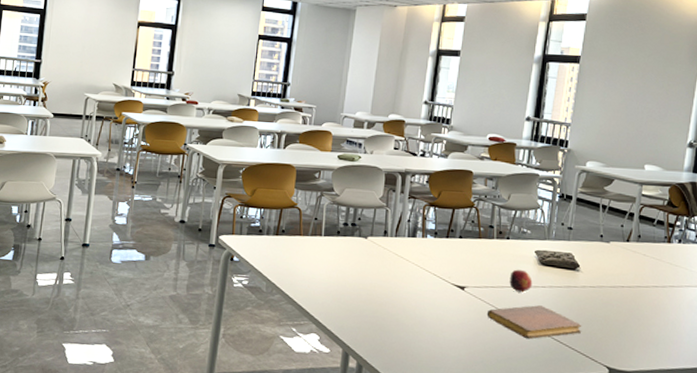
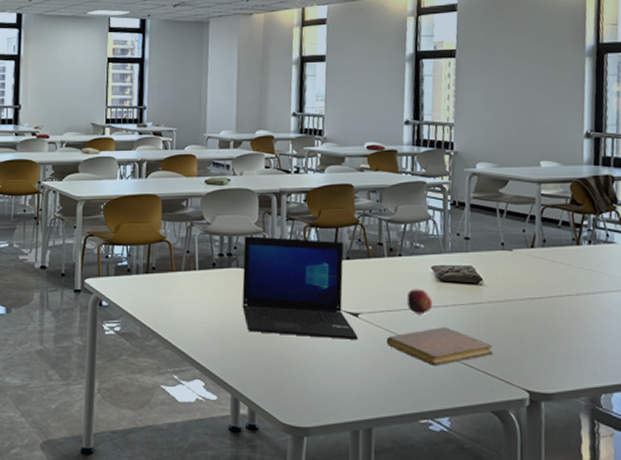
laptop: none [360,209,462,310] -> present [242,236,359,339]

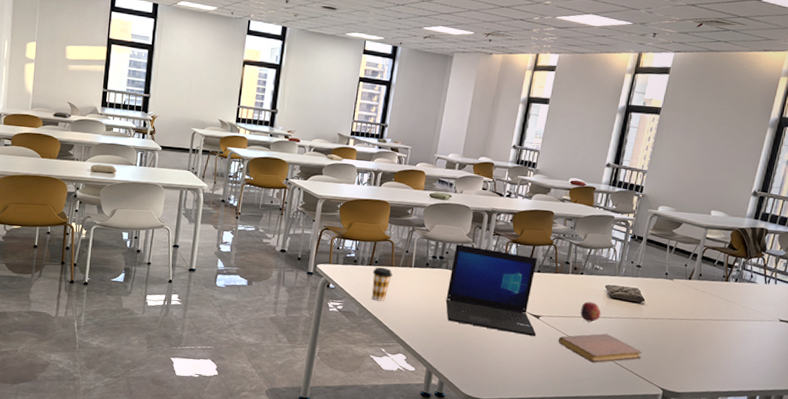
coffee cup: none [150,275,174,316] -> present [371,267,393,302]

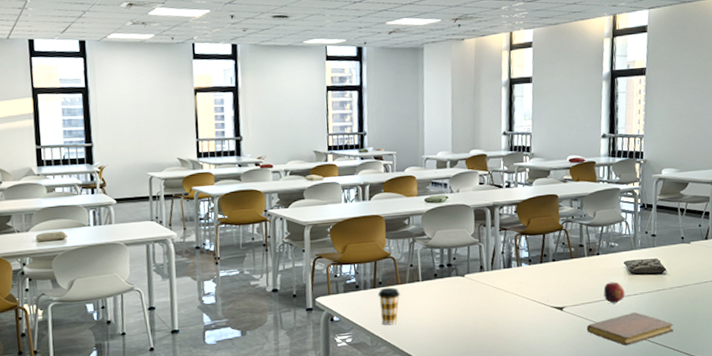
laptop: present [445,244,537,336] -> none [461,246,563,332]

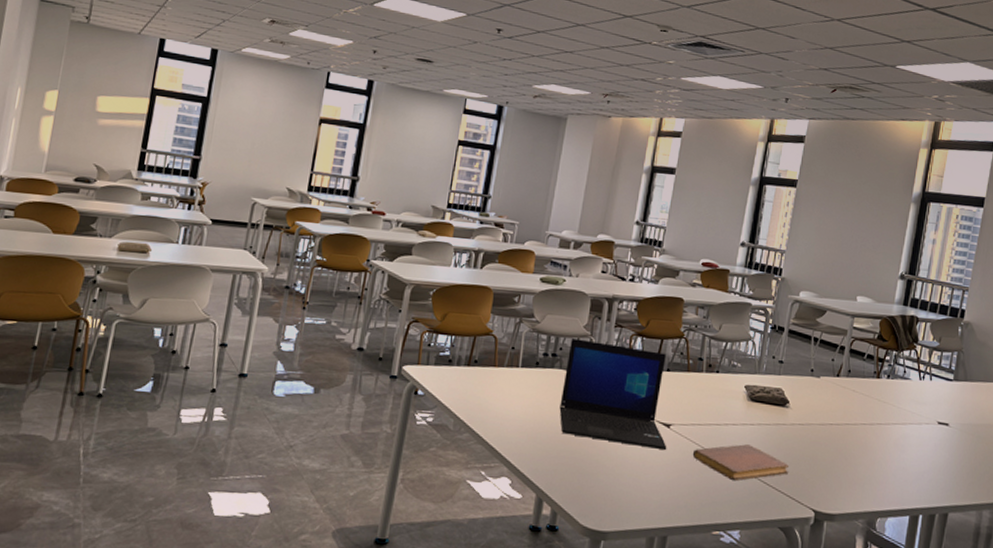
coffee cup: present [377,288,400,326] -> none [469,368,495,411]
laptop: none [461,246,563,332] -> present [559,338,667,450]
fruit: present [603,281,625,304] -> none [717,405,741,431]

